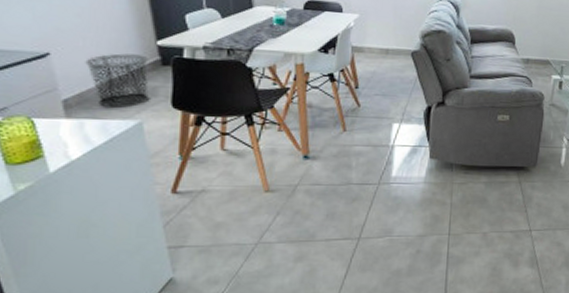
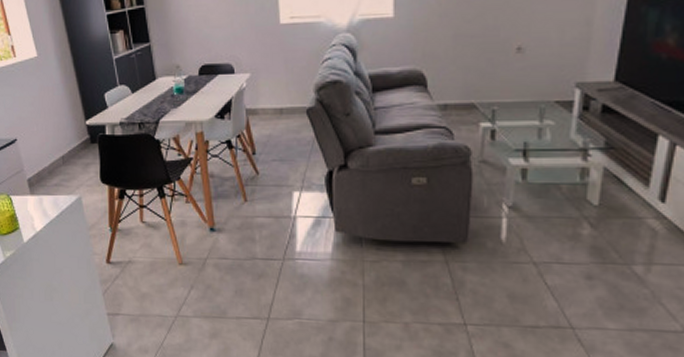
waste bin: present [85,53,150,108] -> none [39,135,85,184]

